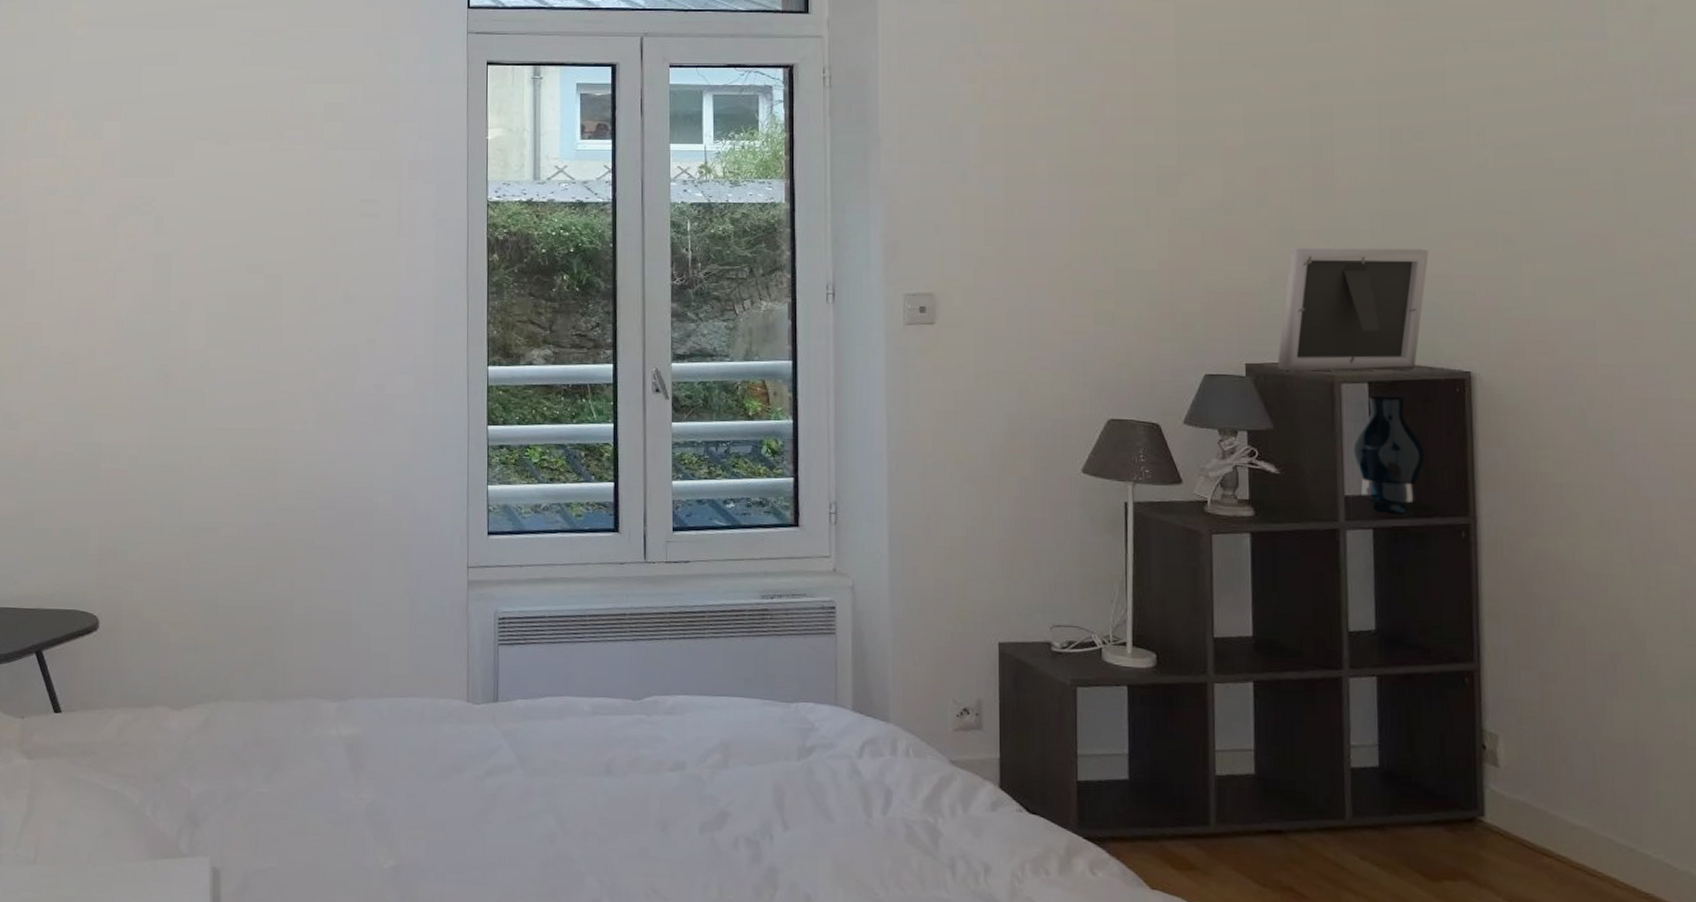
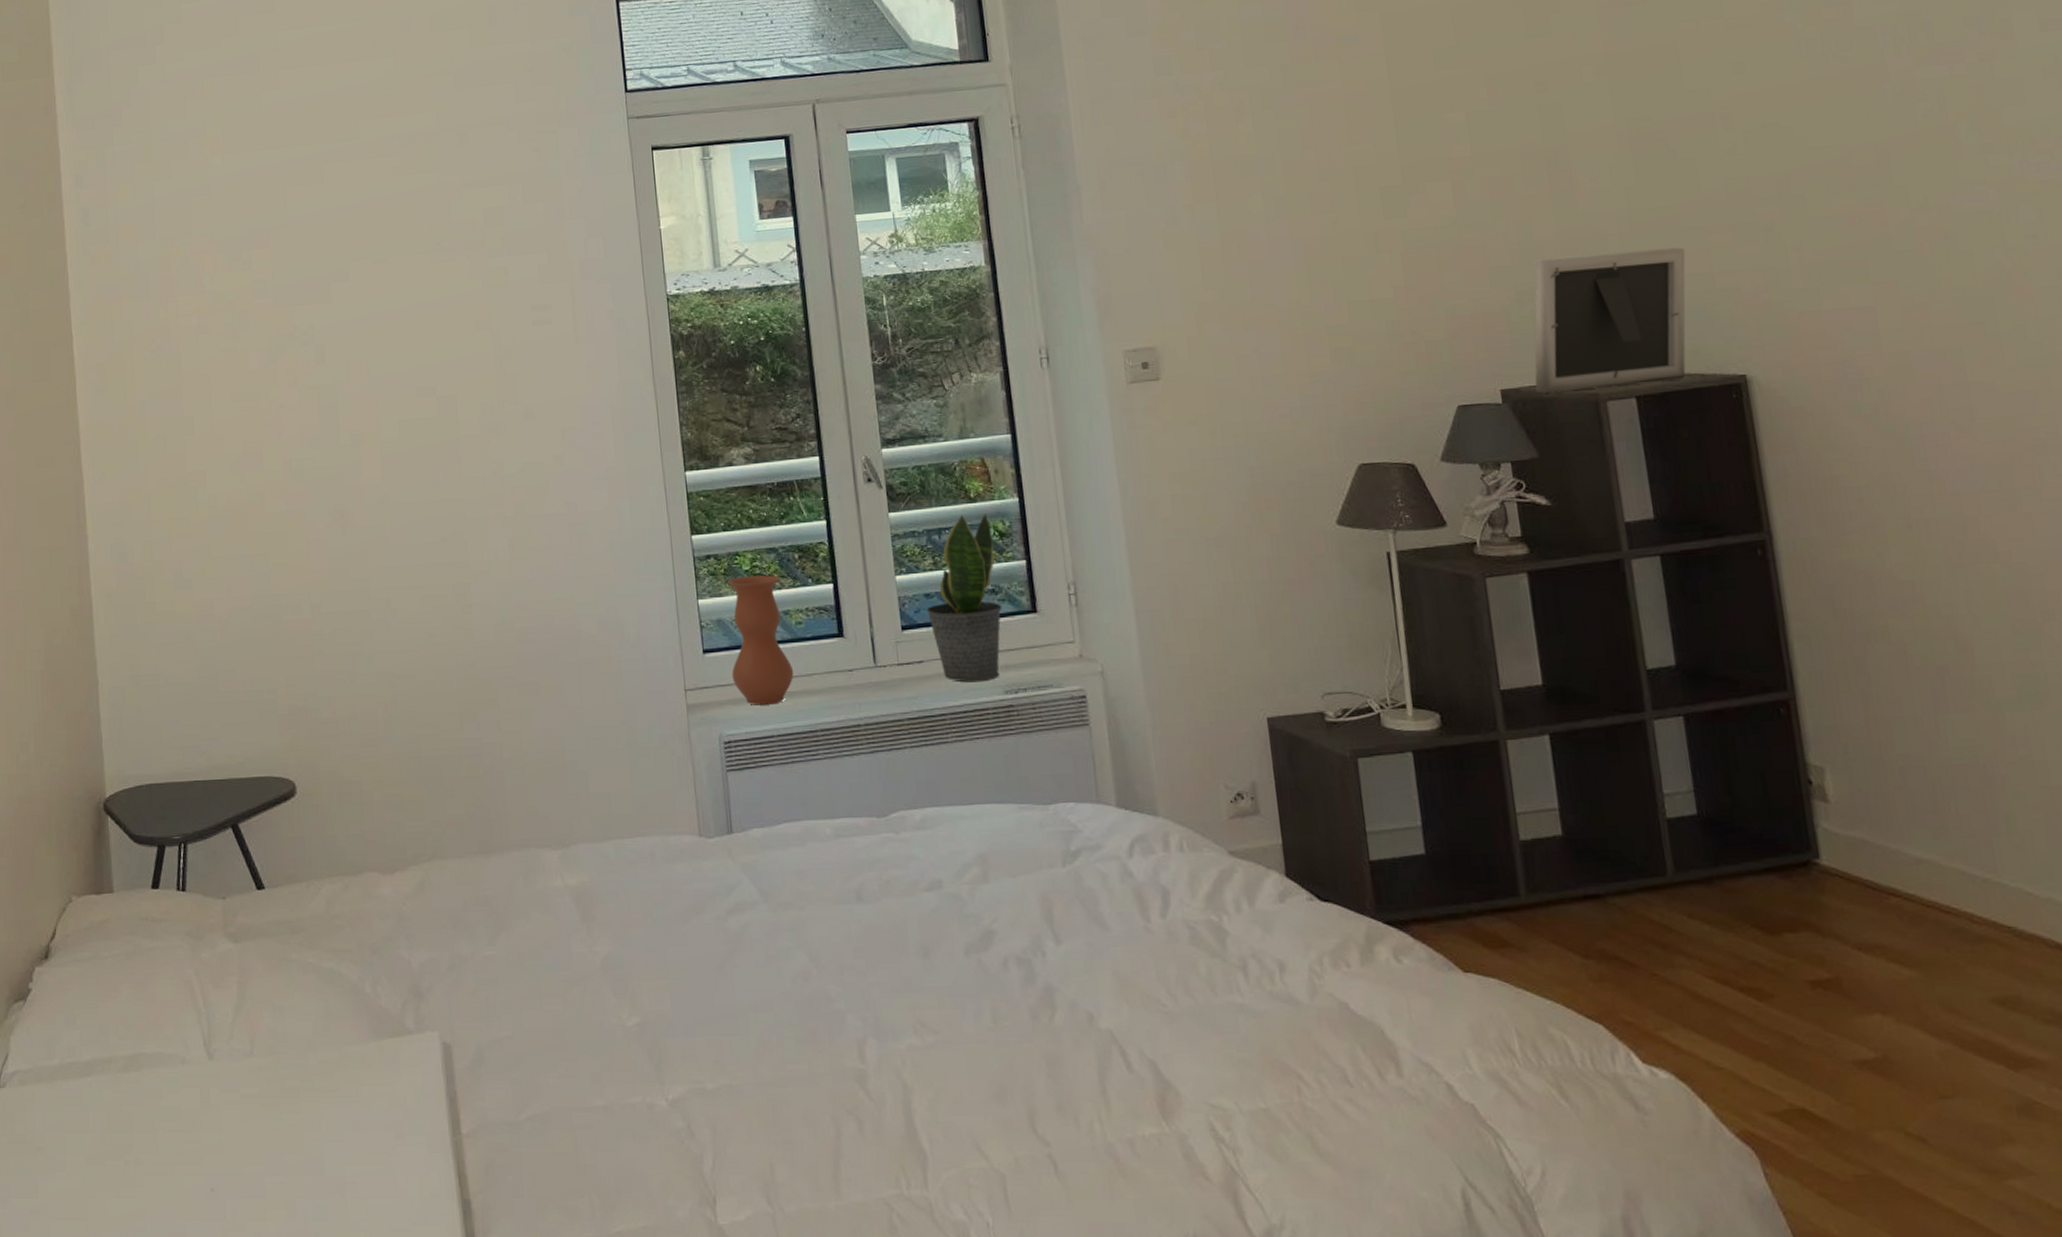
vase: none [512,468,570,588] -> present [727,575,794,705]
potted plant: none [697,430,767,585] -> present [926,513,1002,683]
vase: present [1351,396,1426,513] -> none [1626,409,1708,537]

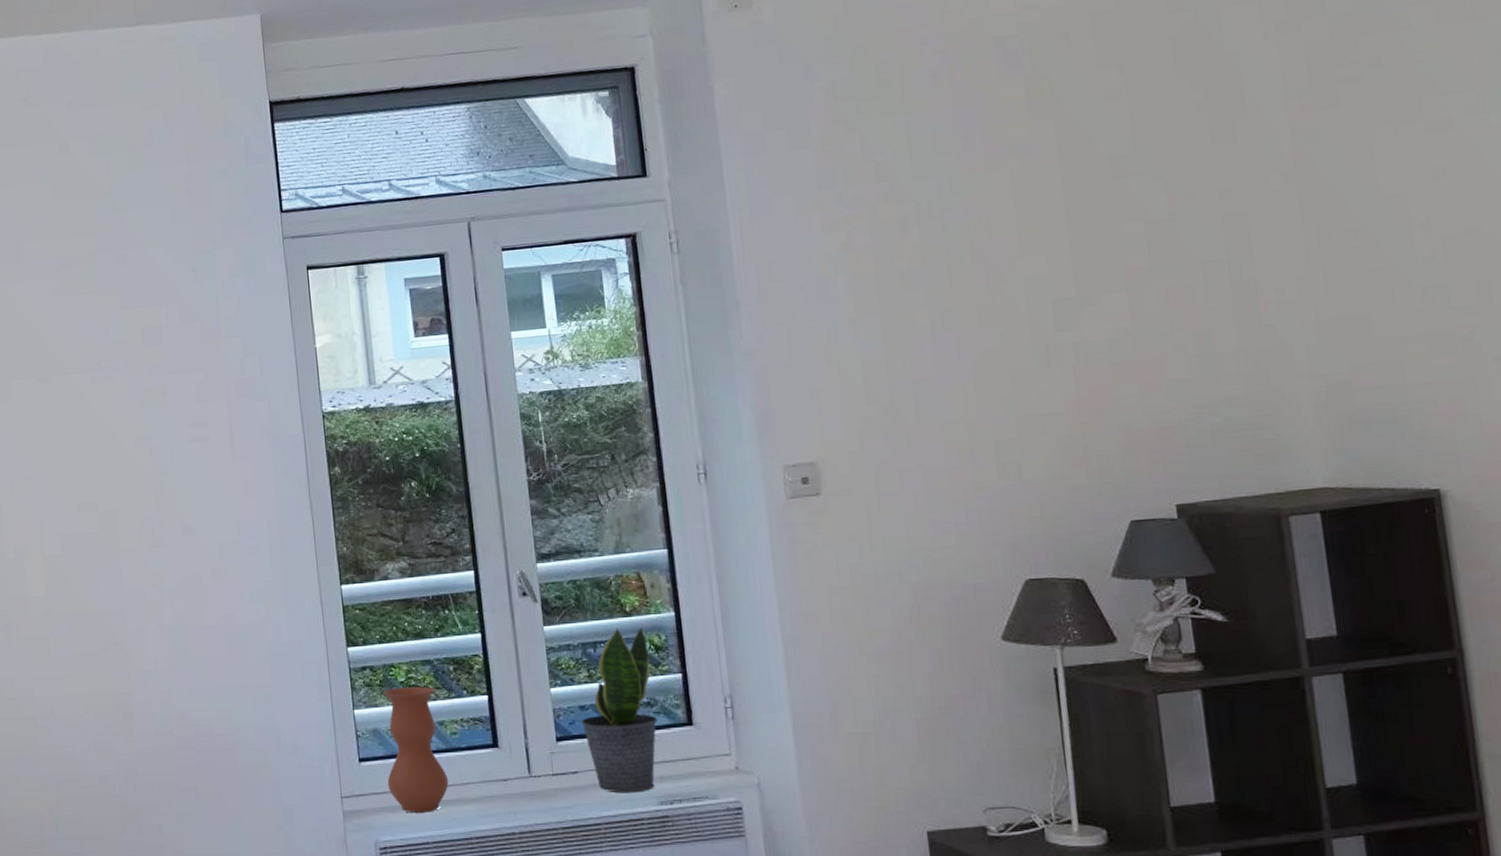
picture frame: present [1533,247,1686,393] -> none [1212,358,1377,508]

